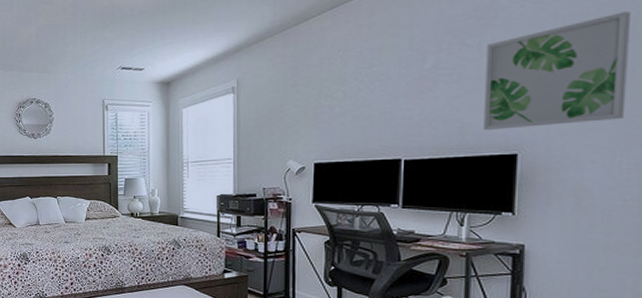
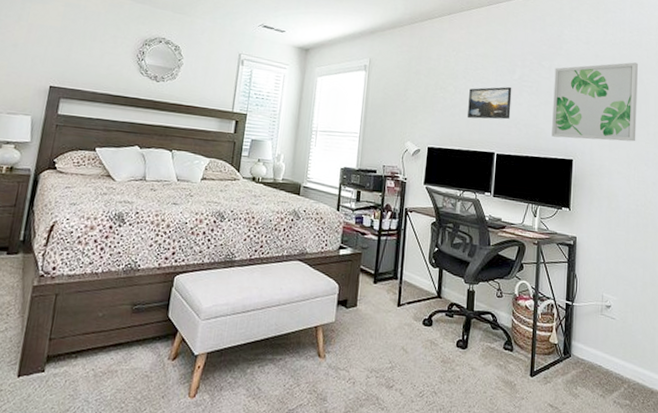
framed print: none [361,79,423,125] -> present [466,86,512,120]

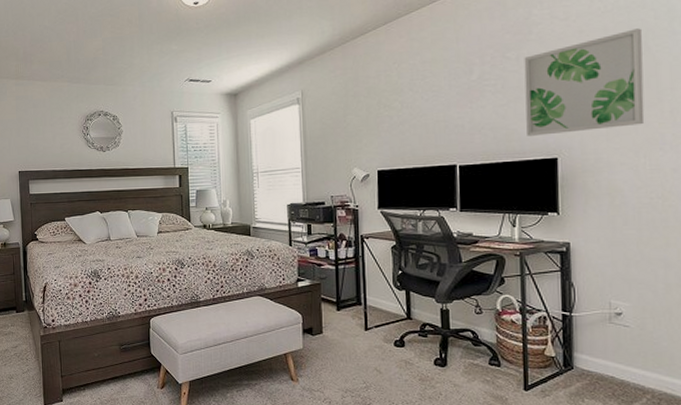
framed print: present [466,86,512,120] -> none [417,89,472,133]

